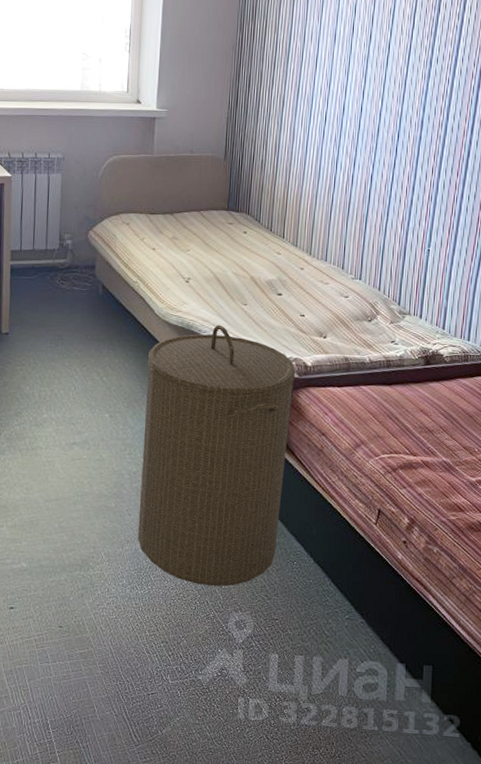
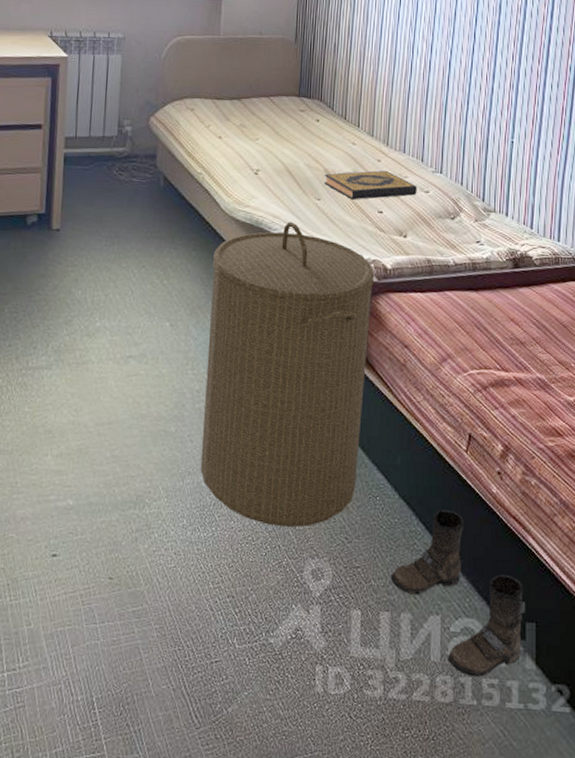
hardback book: none [250,277,337,305] -> present [324,170,417,200]
boots: none [304,571,424,708] -> present [390,508,526,677]

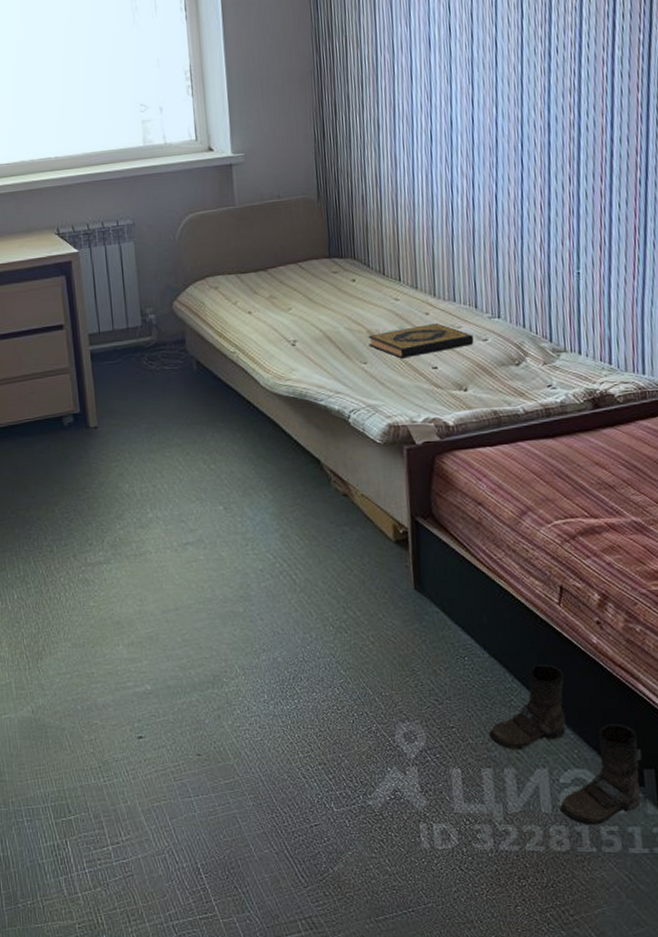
laundry hamper: present [200,221,375,528] -> none [258,390,441,695]

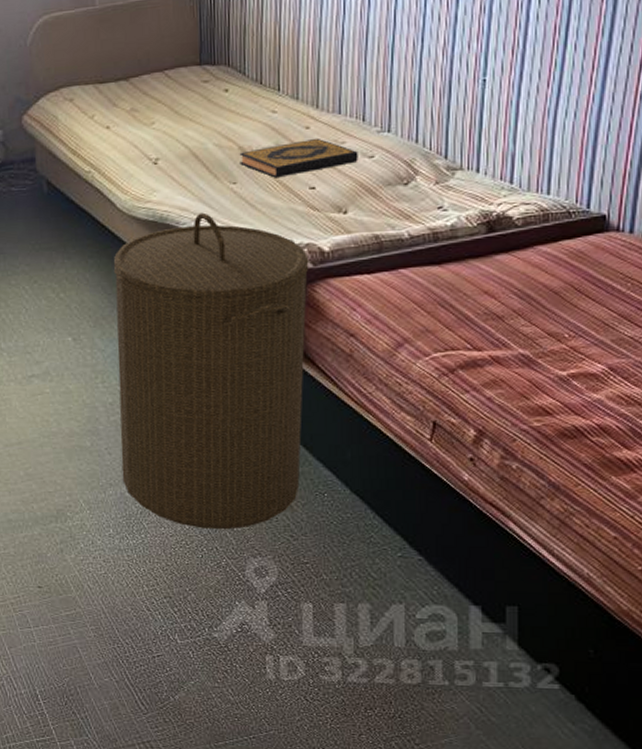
laundry hamper: none [258,390,441,695] -> present [113,212,309,530]
boots: present [488,663,642,825] -> none [344,499,506,659]

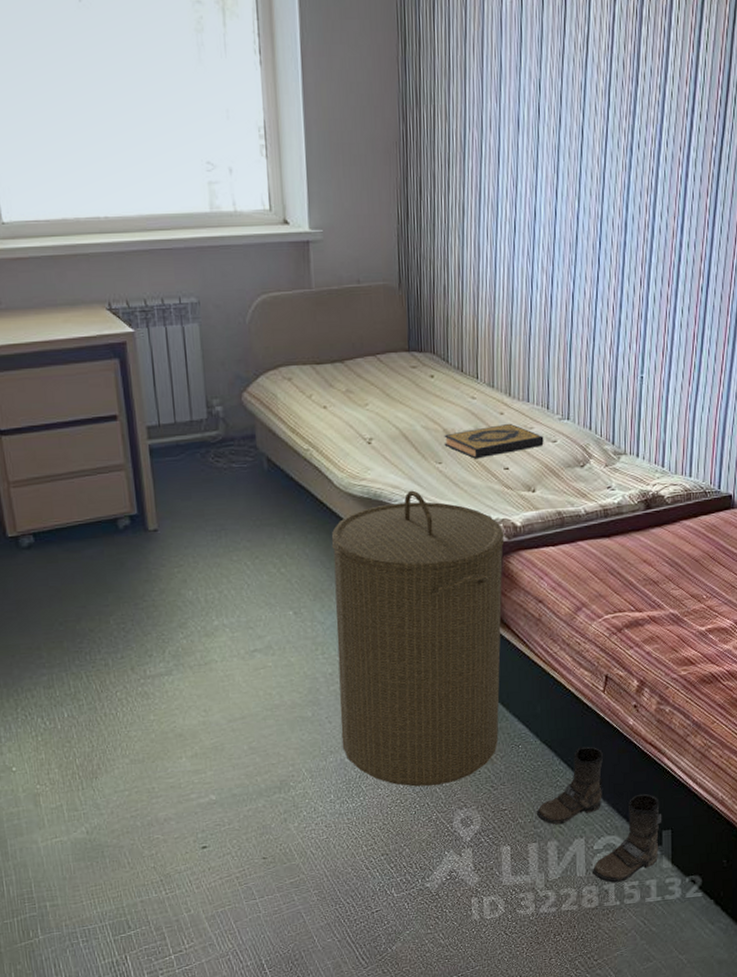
boots: none [344,499,506,659] -> present [536,746,662,883]

